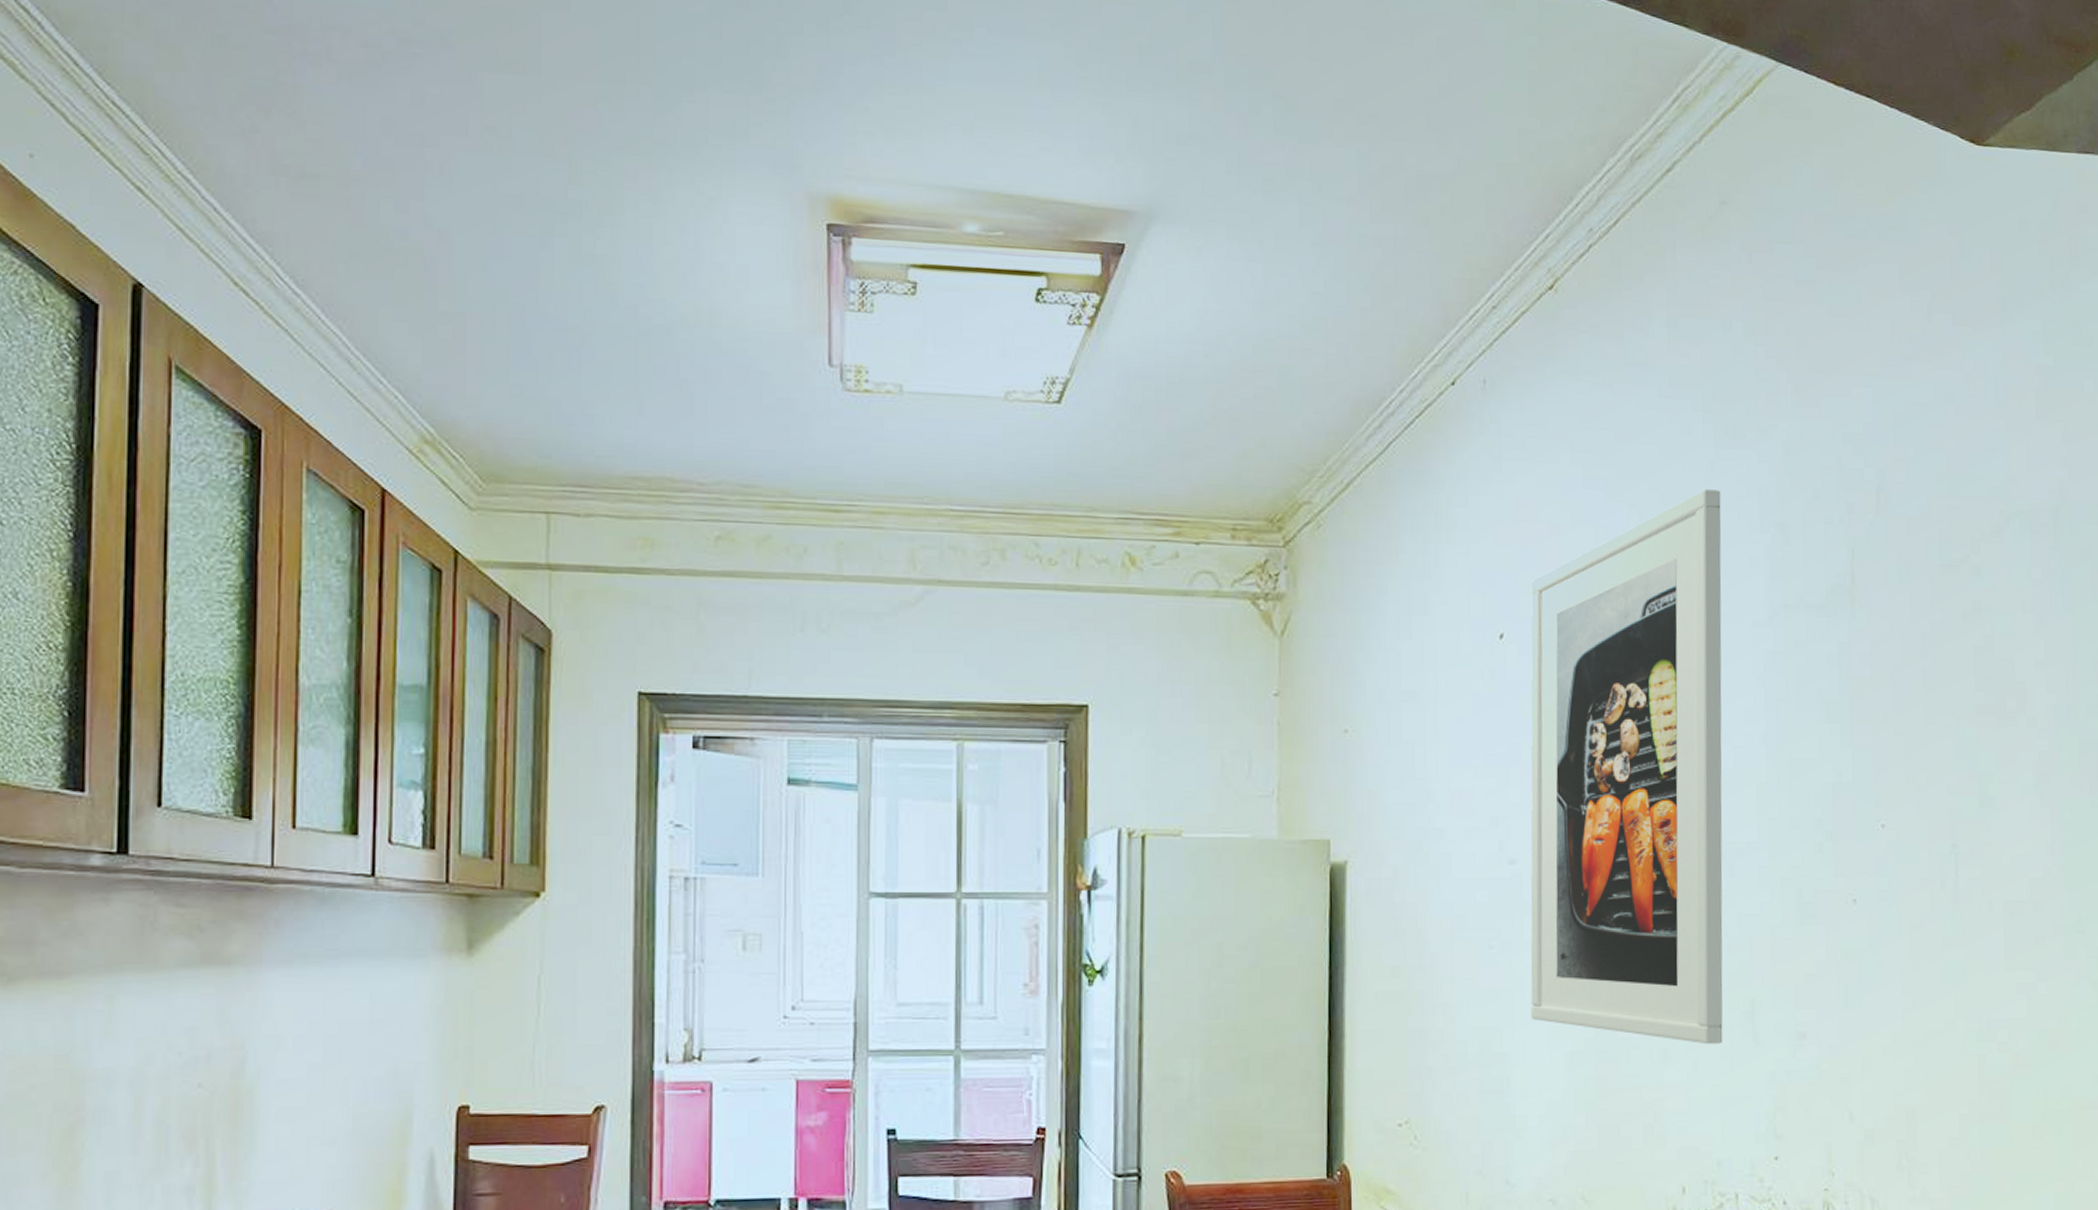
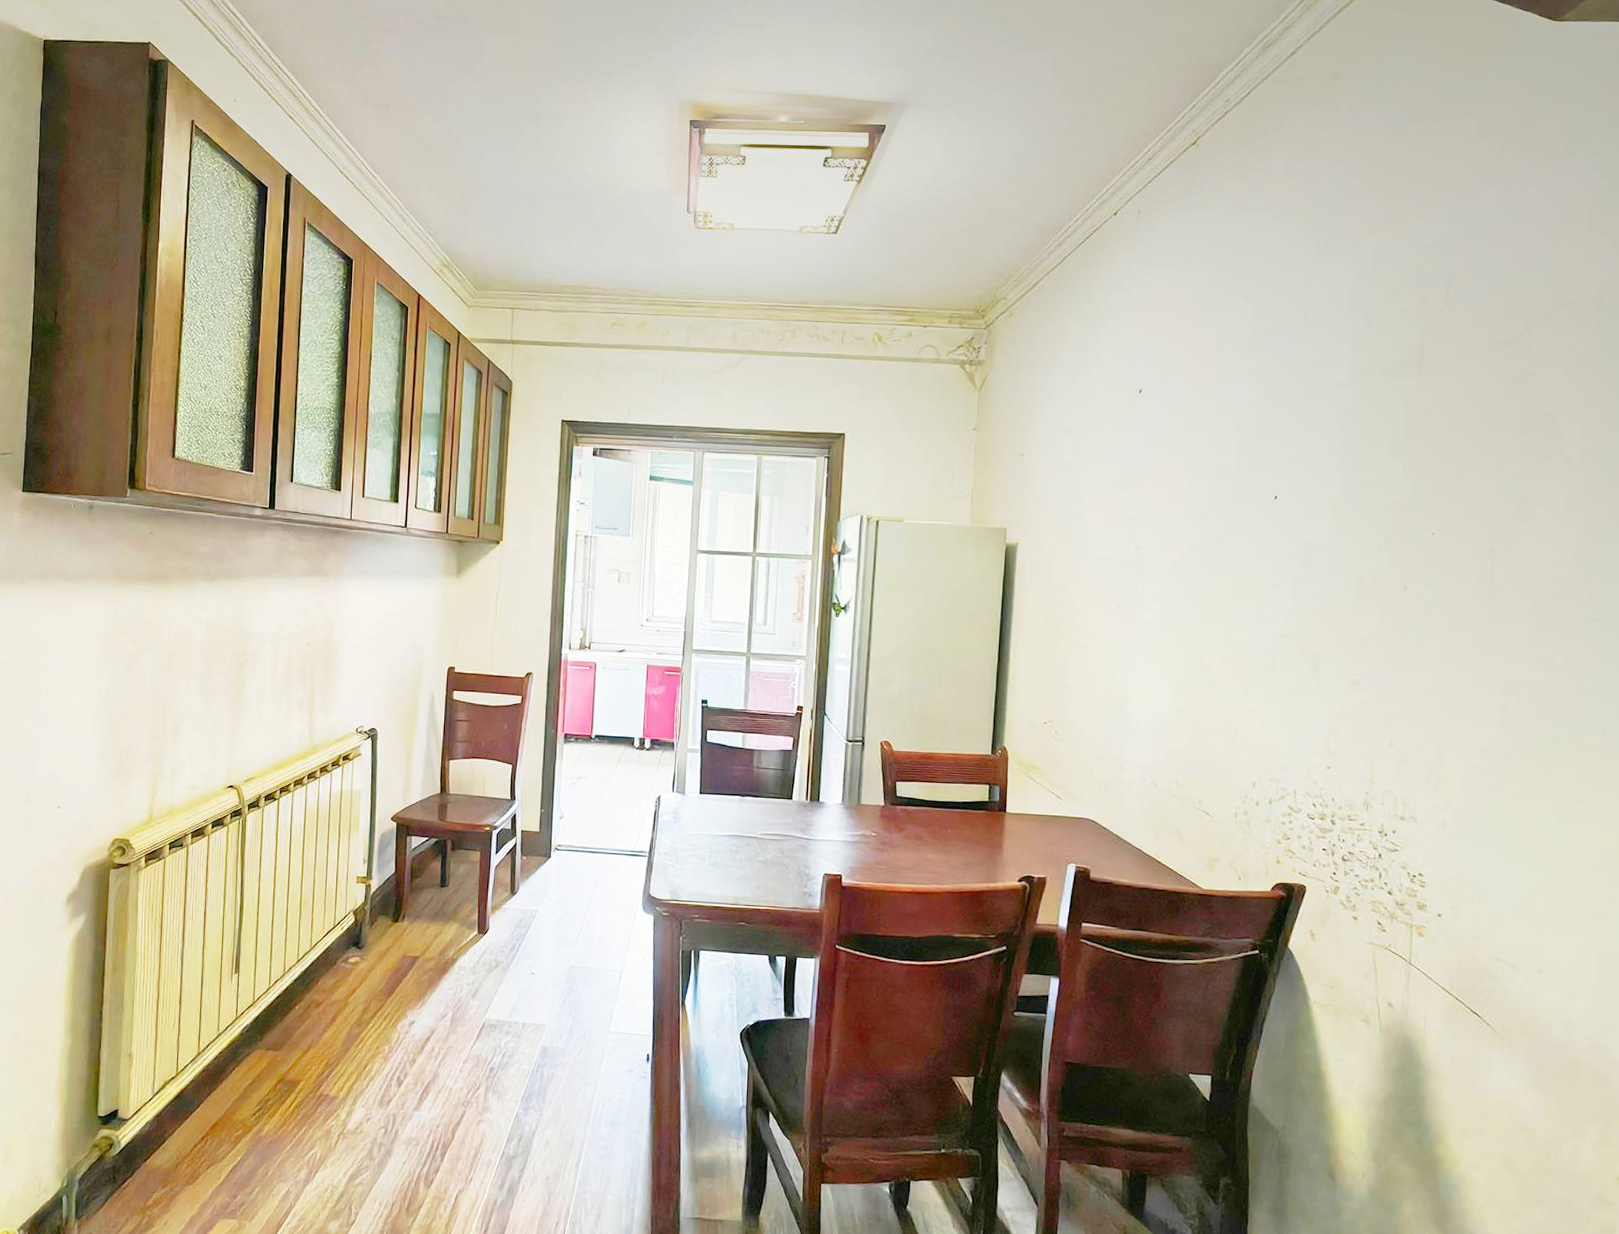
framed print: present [1530,489,1723,1045] -> none [1146,286,1318,684]

